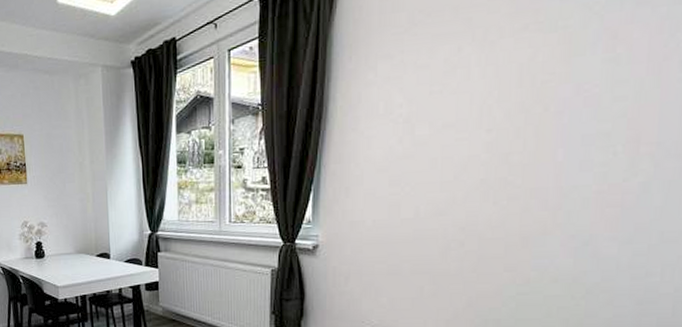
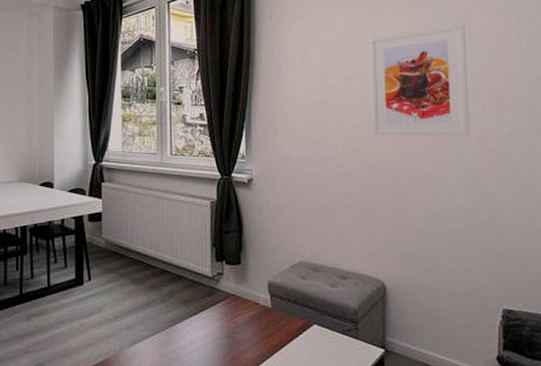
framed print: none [465,47,607,194] -> present [369,23,470,136]

